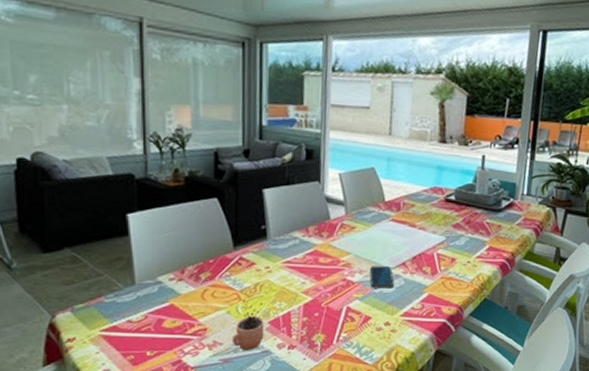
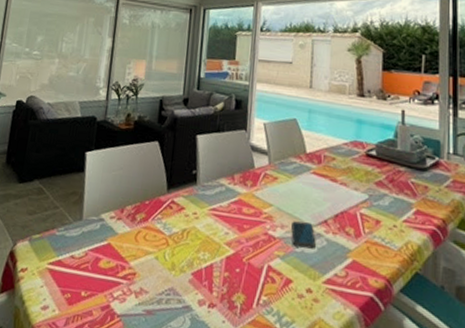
cocoa: present [231,300,264,351] -> none [156,246,188,304]

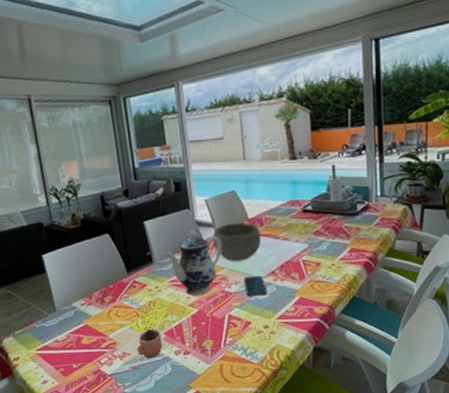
cocoa: none [156,246,188,304] -> present [137,316,162,359]
teapot: none [210,154,274,234] -> present [164,230,222,296]
bowl: none [264,154,318,201] -> present [213,223,262,261]

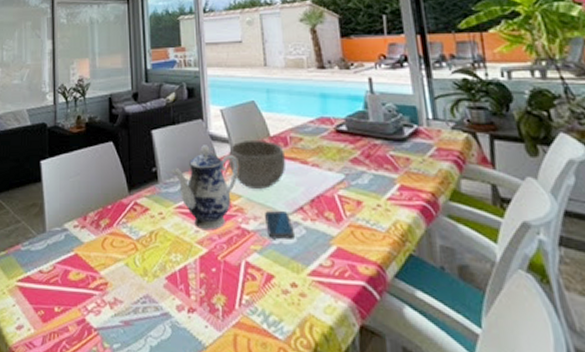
cocoa: present [137,316,162,359] -> none [131,251,162,313]

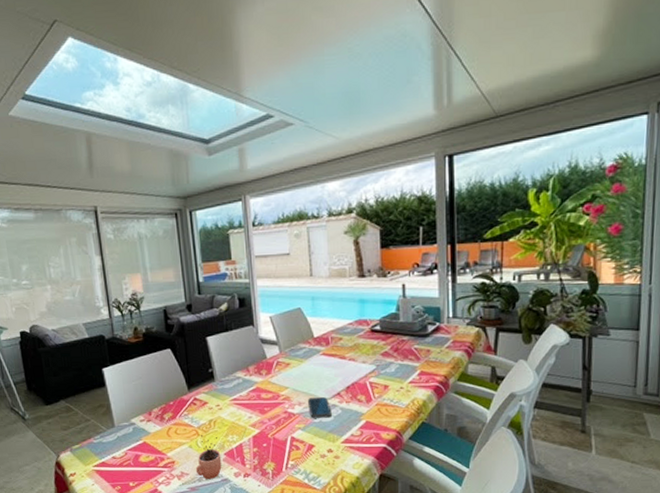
cocoa: none [131,251,162,313] -> present [195,435,222,480]
teapot: present [171,145,239,231] -> none [226,347,286,416]
bowl: present [228,141,286,189] -> none [277,342,327,381]

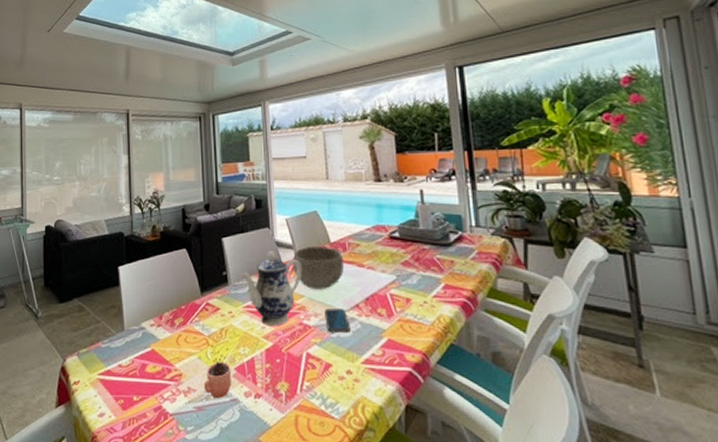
teapot: none [226,347,286,416] -> present [240,251,302,327]
bowl: none [277,342,327,381] -> present [292,247,345,289]

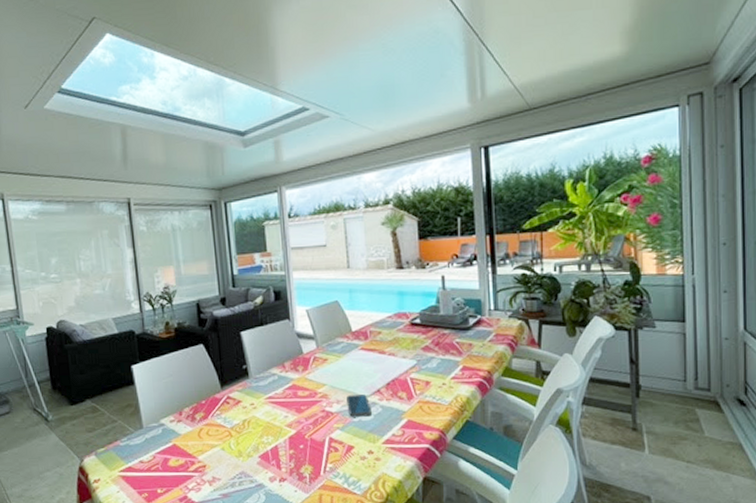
cocoa: present [203,345,232,399] -> none [228,436,256,485]
teapot: present [240,251,302,327] -> none [261,342,324,415]
bowl: present [292,247,345,289] -> none [314,336,366,377]

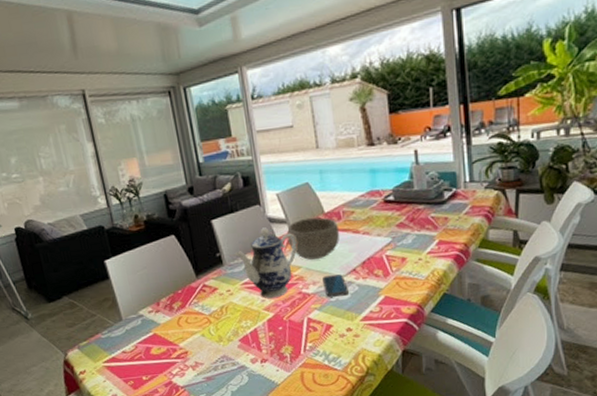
teapot: none [261,342,324,415] -> present [234,227,297,299]
bowl: none [314,336,366,377] -> present [287,217,340,260]

